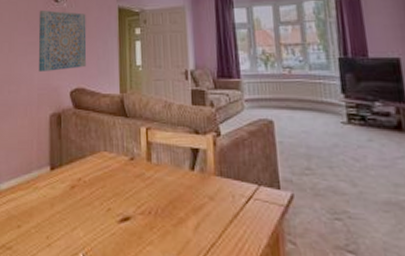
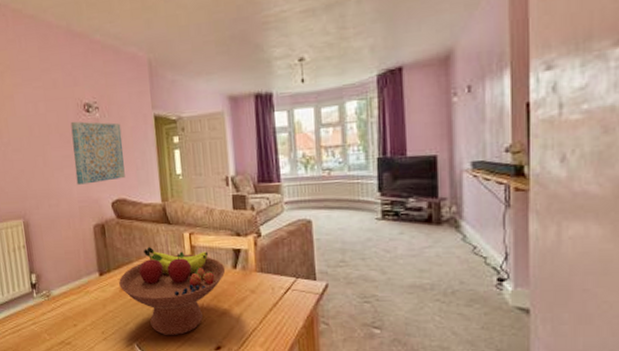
fruit bowl: none [70,140,183,247] -> present [119,246,226,336]

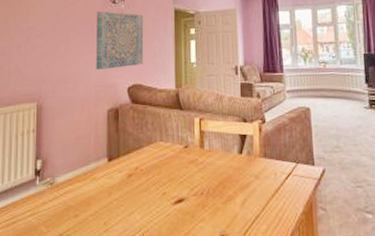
fruit bowl: present [119,246,226,336] -> none [127,131,232,226]

